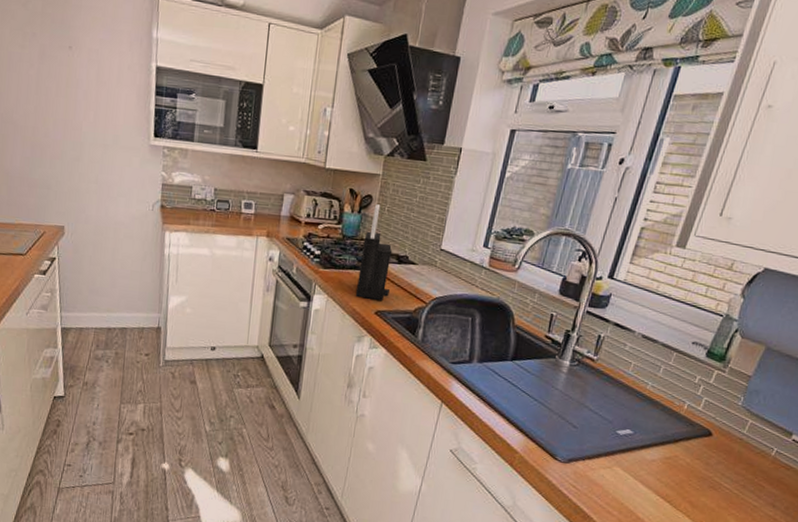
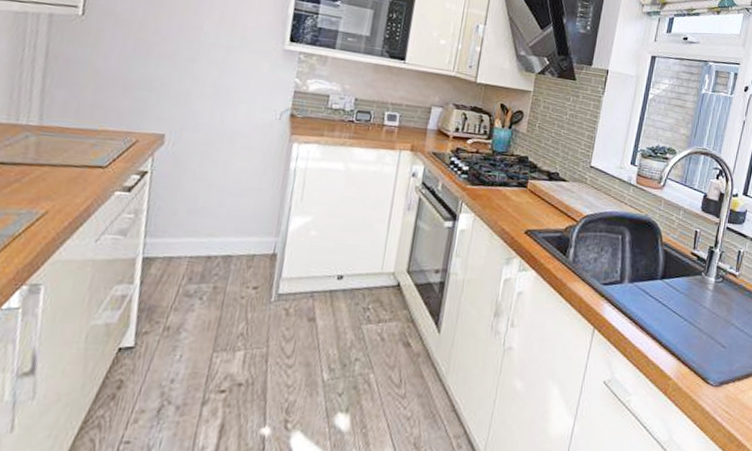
knife block: present [355,204,392,302] -> none [504,120,542,220]

